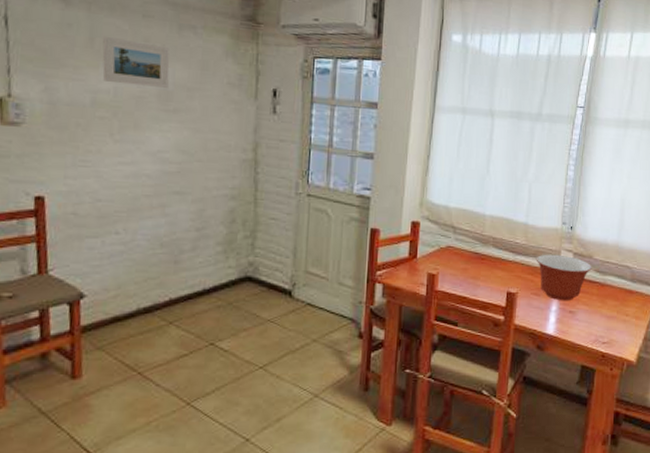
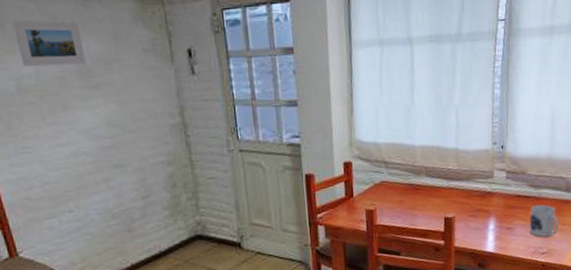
mixing bowl: present [536,254,592,301] -> none [469,175,526,219]
mug: none [592,292,622,327] -> present [529,204,559,237]

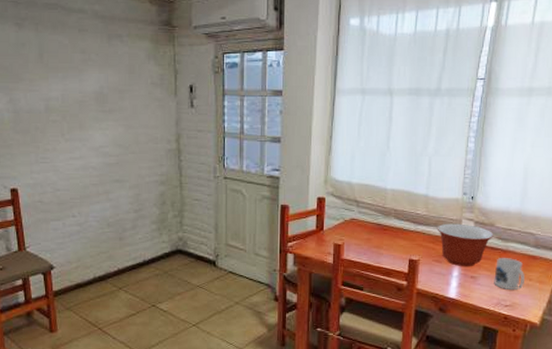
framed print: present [13,19,86,67] -> none [50,51,104,92]
mixing bowl: none [469,175,526,219] -> present [437,223,494,267]

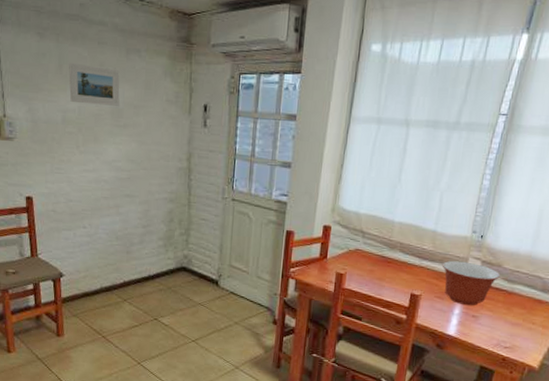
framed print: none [50,51,104,92] -> present [69,62,120,106]
mug: present [494,258,525,291] -> none [495,299,528,333]

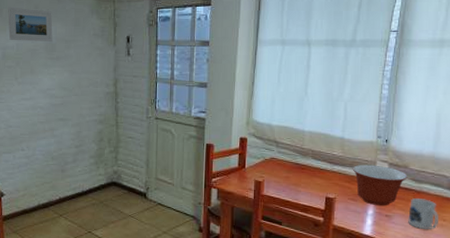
mug: none [495,299,528,333] -> present [408,198,438,230]

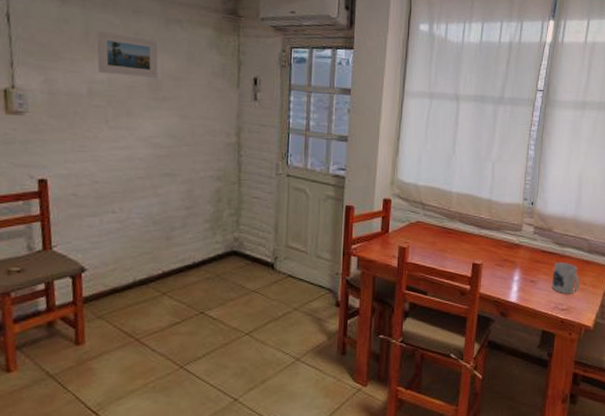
mixing bowl: present [352,164,408,206] -> none [499,228,552,272]

